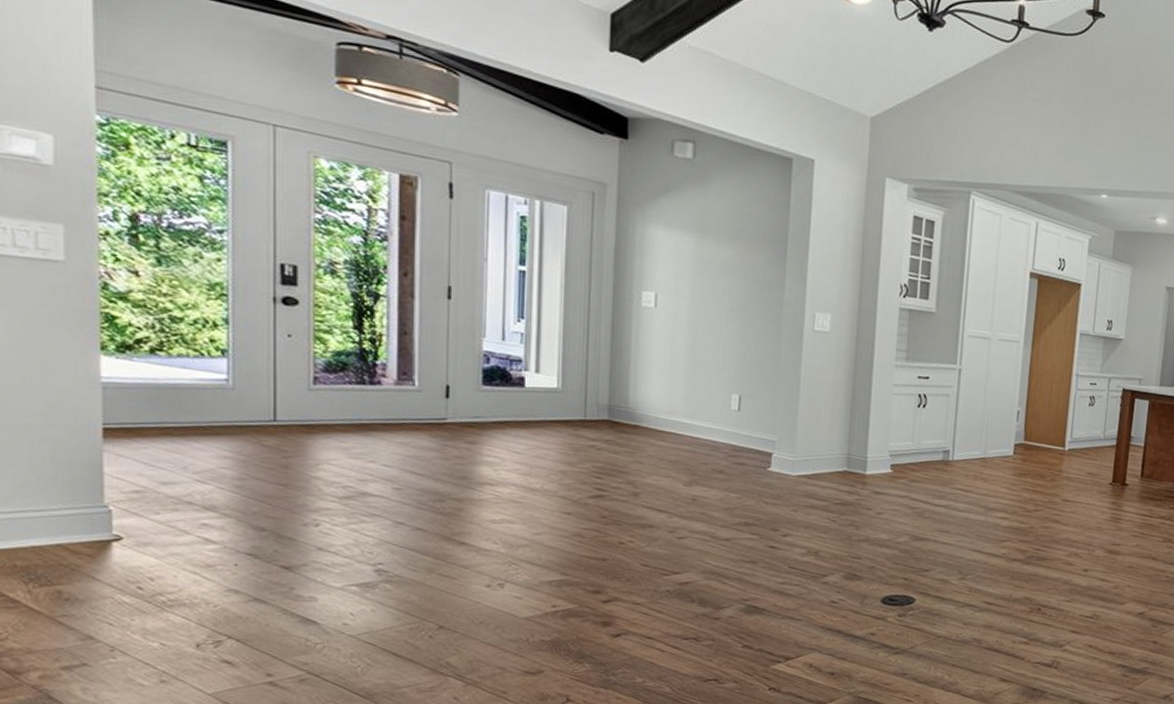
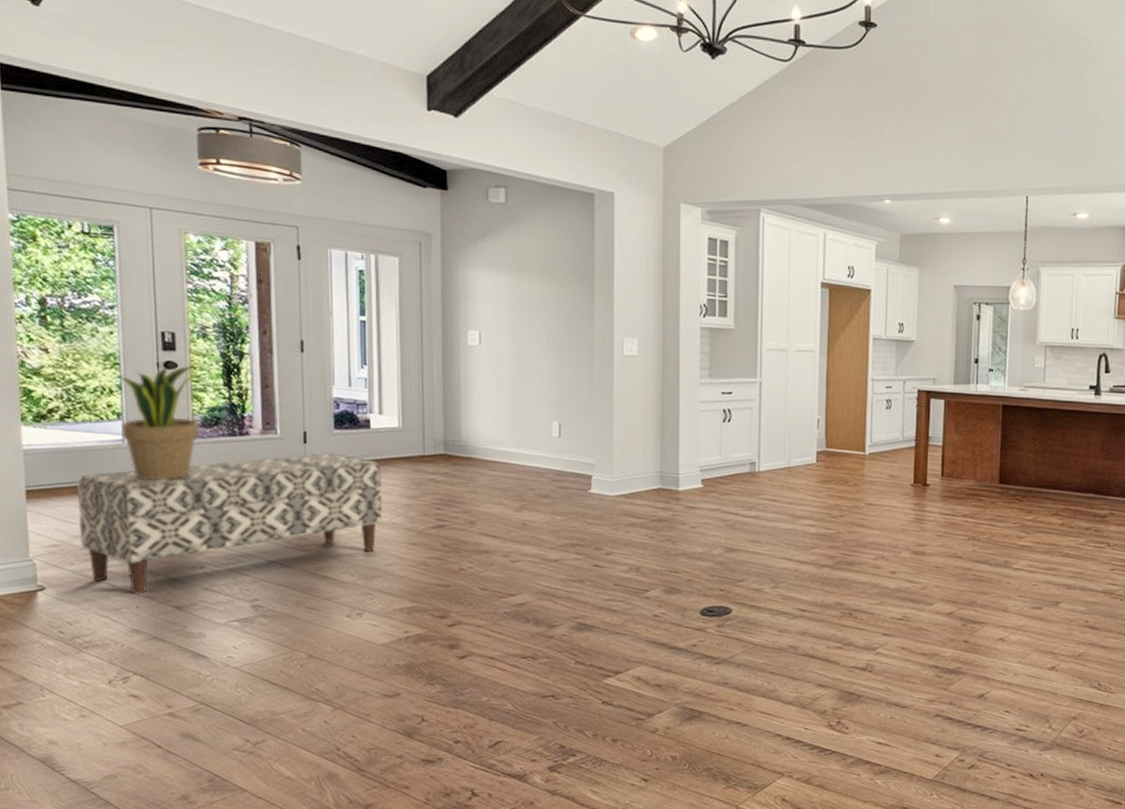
bench: none [167,409,535,551] -> present [77,452,383,594]
potted plant: none [216,301,334,427] -> present [111,365,207,480]

